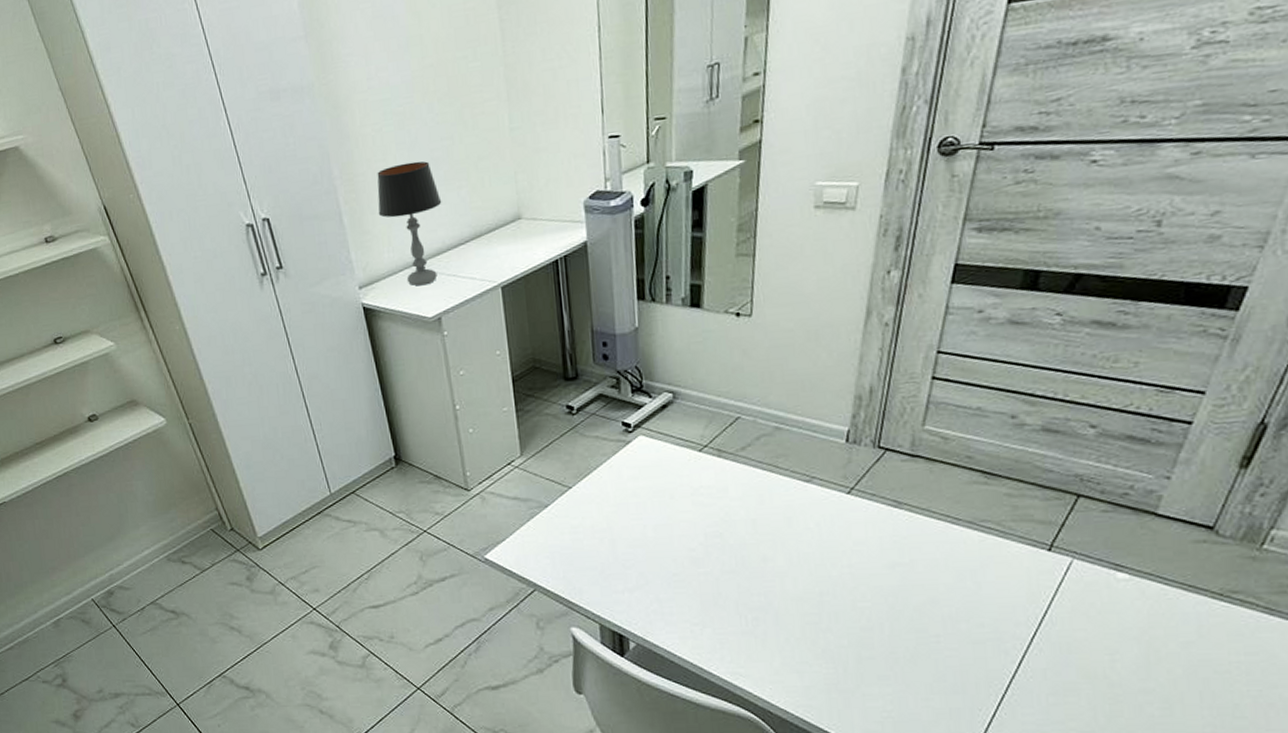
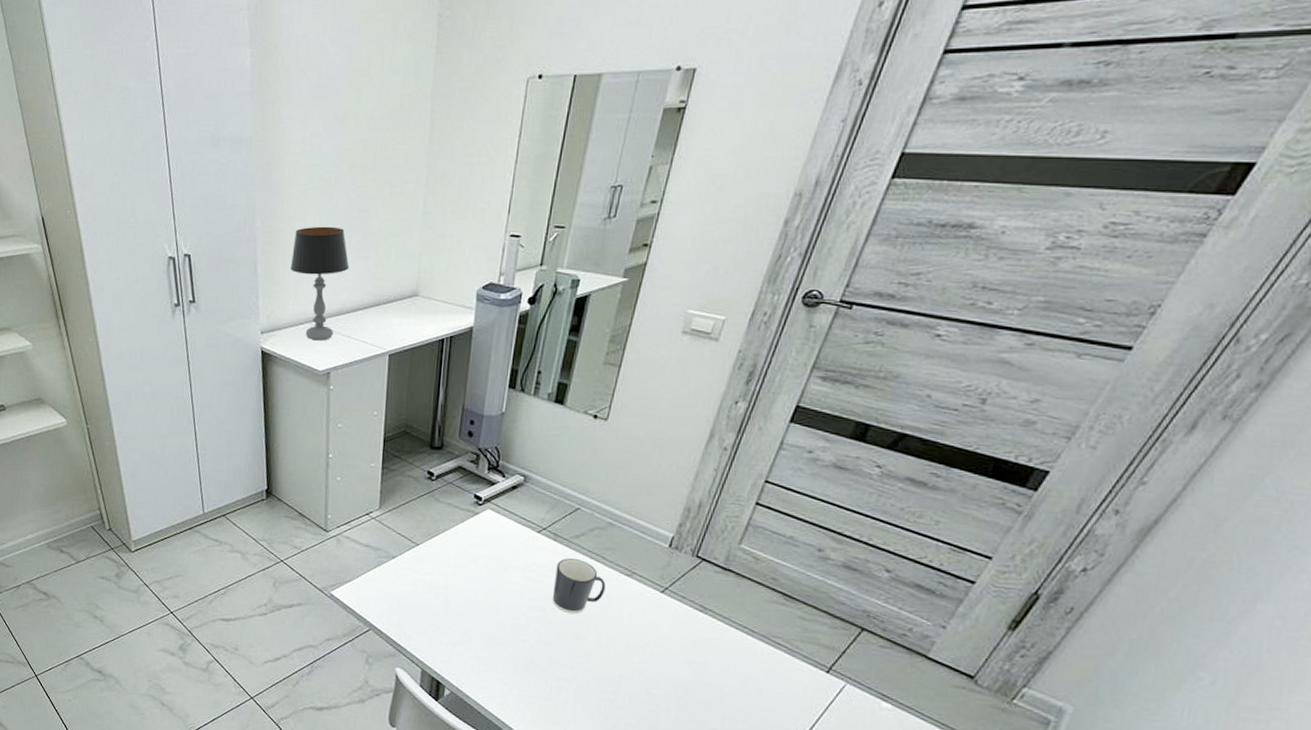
mug: none [726,473,786,534] -> present [552,558,606,614]

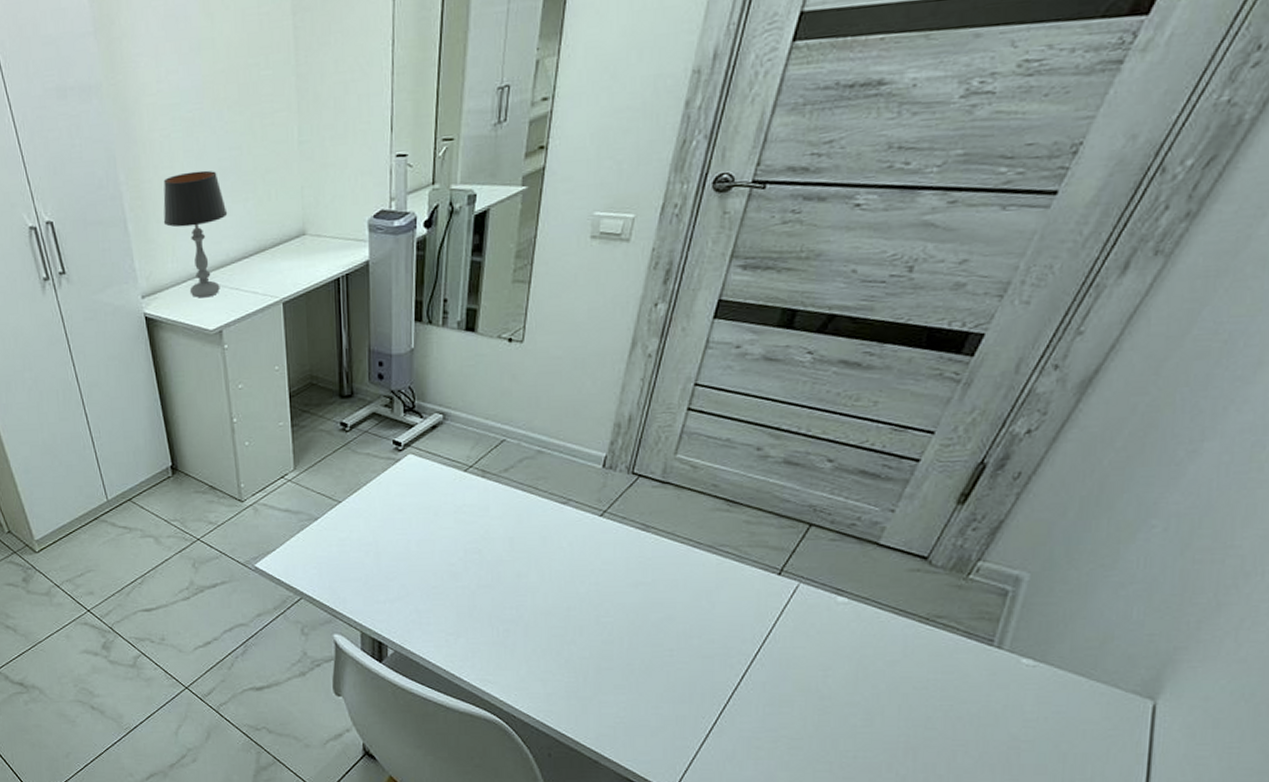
mug: present [552,558,606,614] -> none [487,494,542,551]

